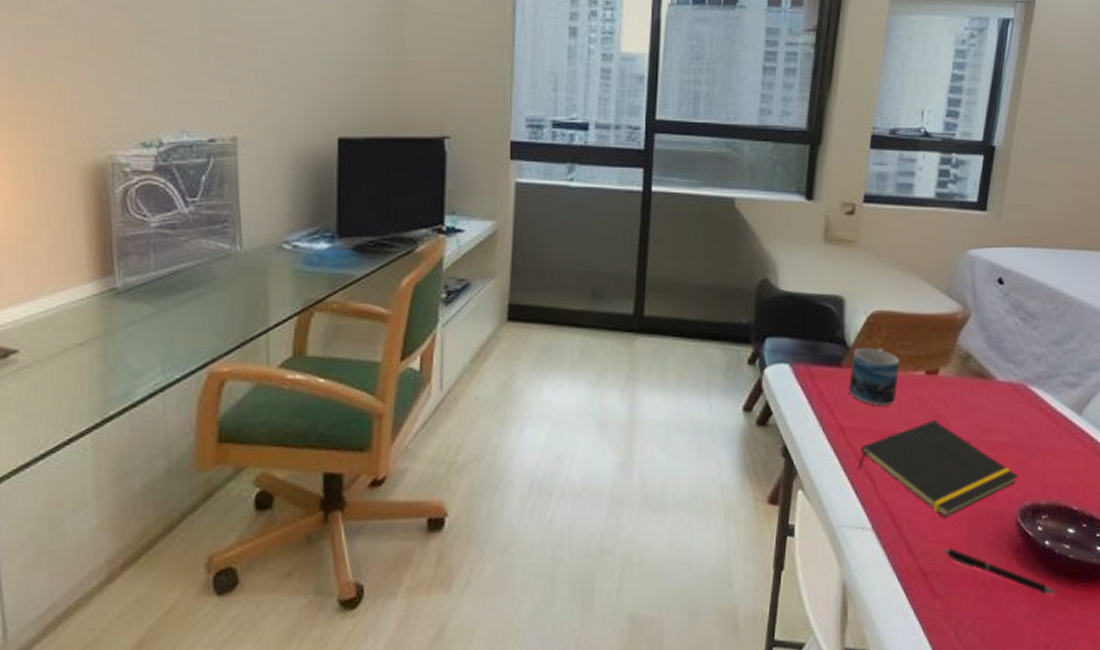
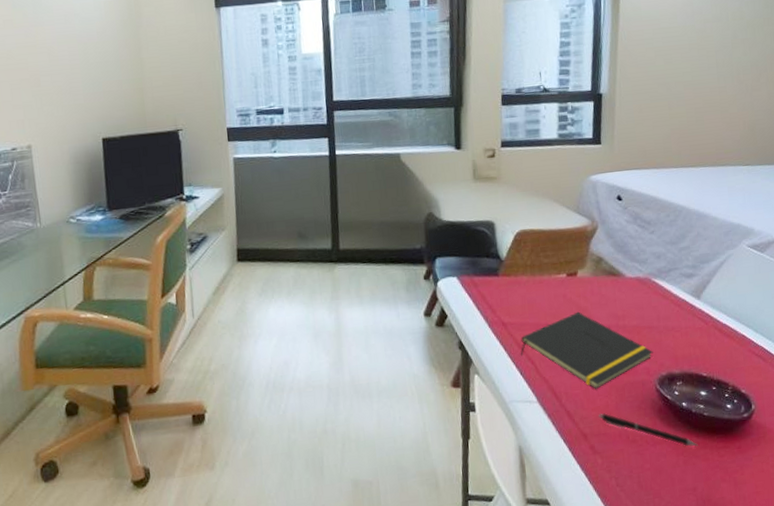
mug: present [848,347,899,407] -> none [505,258,545,304]

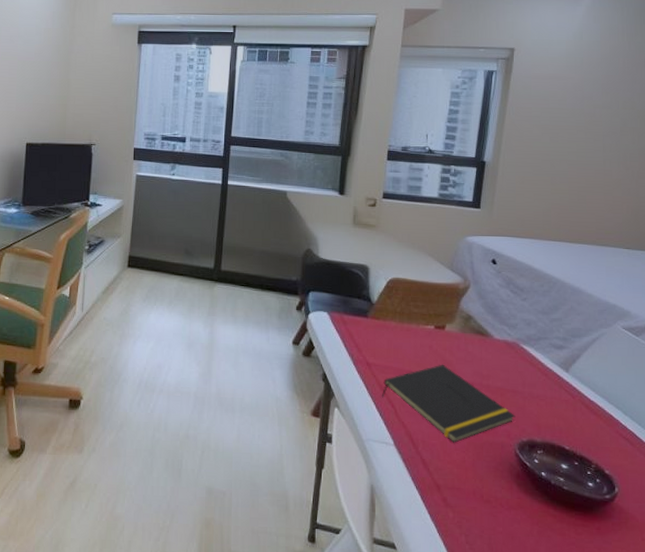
pen: present [599,413,698,447] -> none [454,468,554,519]

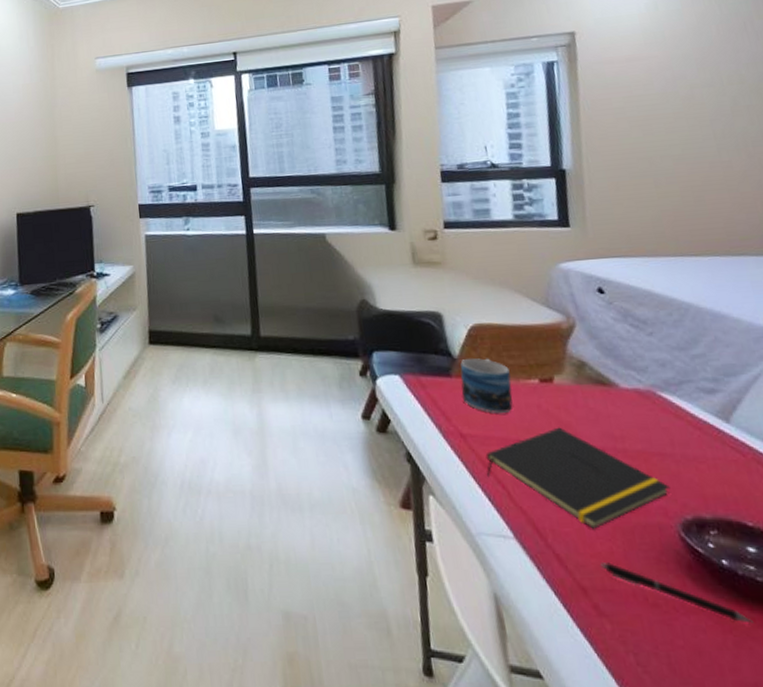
mug: none [373,304,413,350] -> present [460,358,513,414]
pen: none [454,468,554,519] -> present [601,562,753,624]

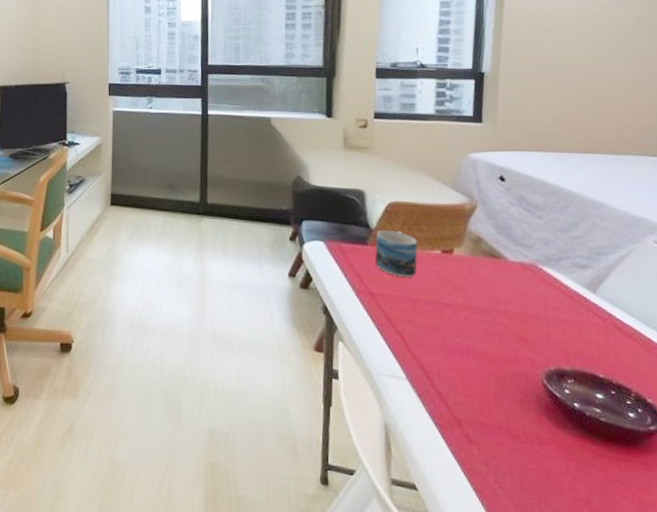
notepad: present [486,427,670,529] -> none [388,290,540,374]
pen: present [601,562,753,624] -> none [475,401,593,454]

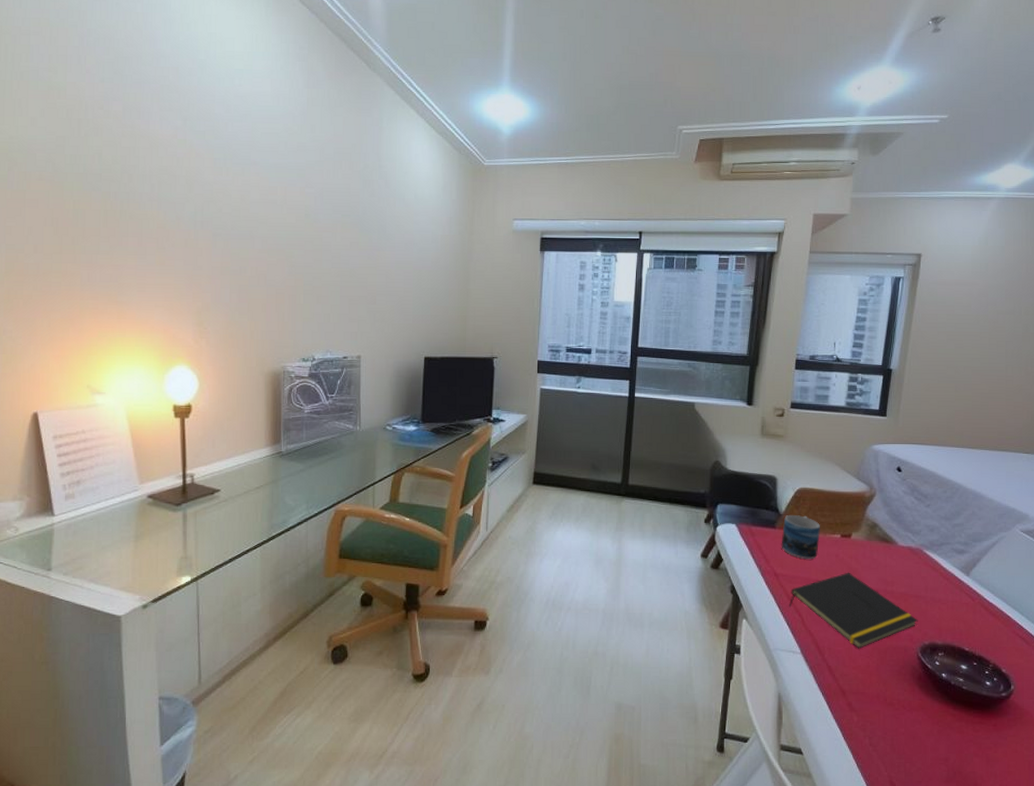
notepad: none [388,290,540,374] -> present [788,572,918,649]

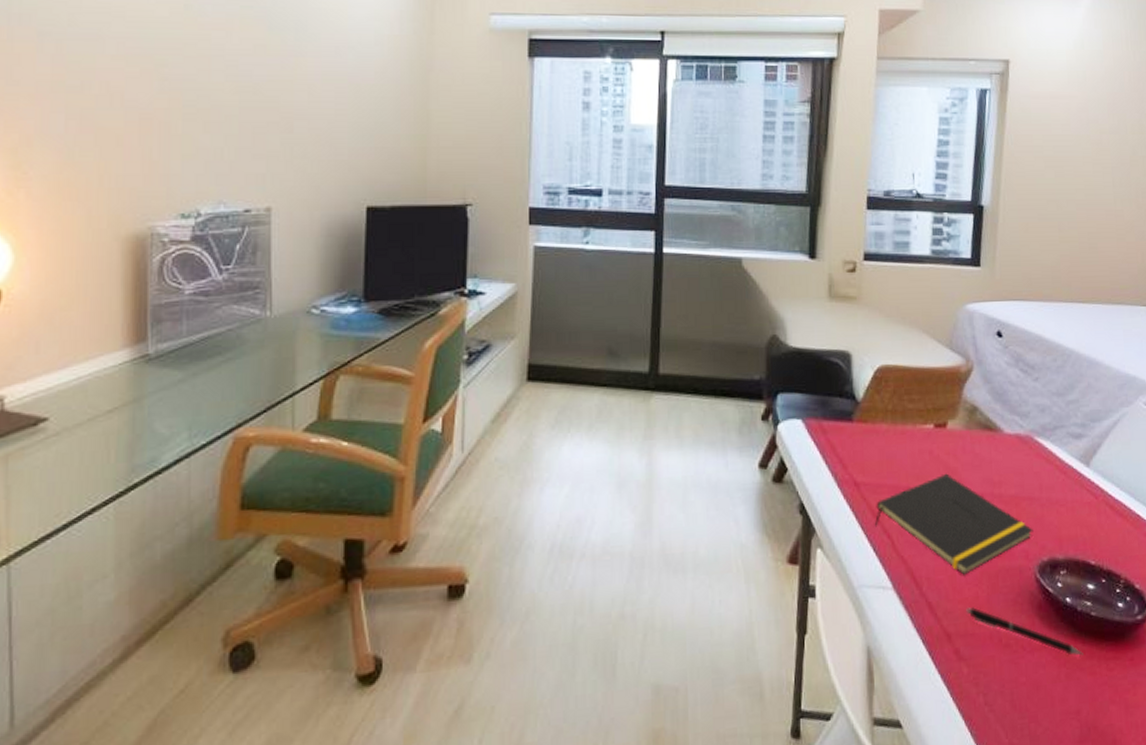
mug: present [781,514,820,560] -> none [860,401,909,461]
pen: none [859,673,954,718] -> present [966,607,1083,656]

